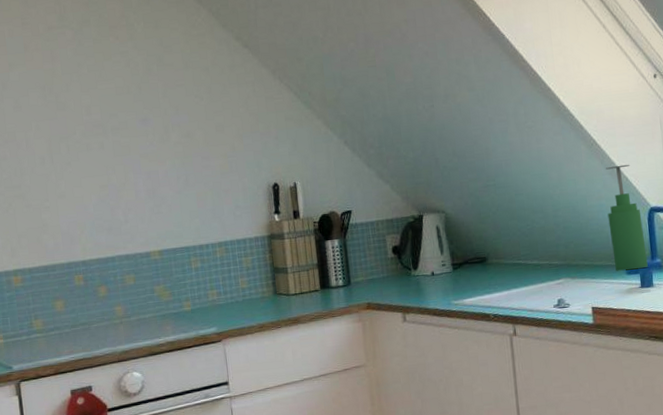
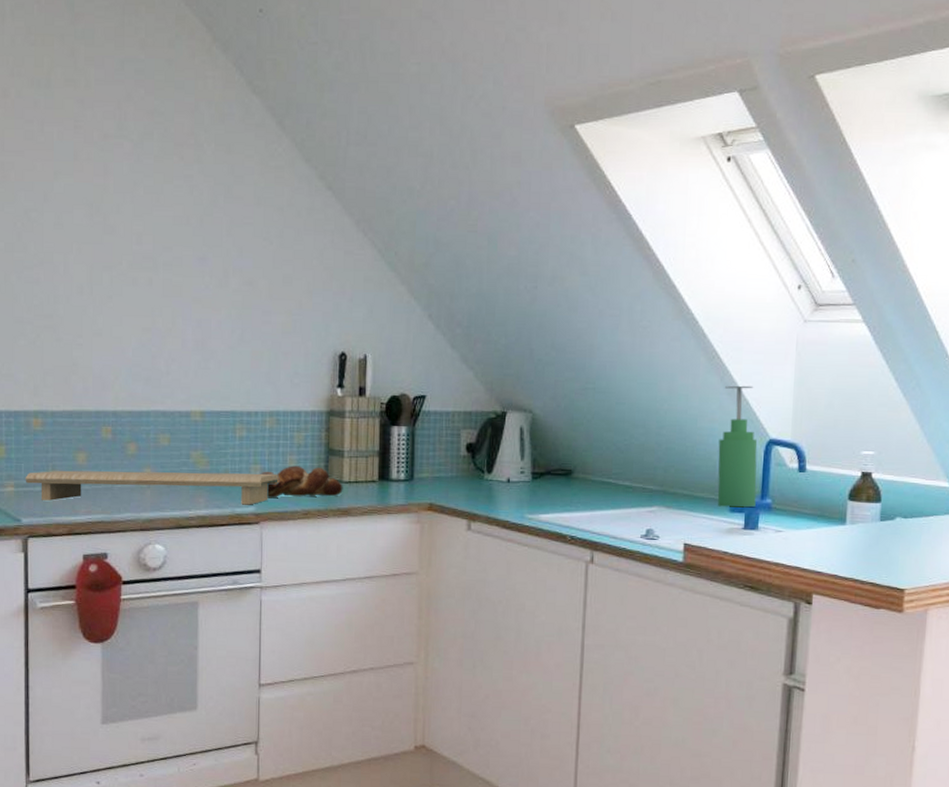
cutting board: none [12,296,234,347] -> present [25,470,279,505]
bread loaf: none [216,285,291,318] -> present [259,465,343,499]

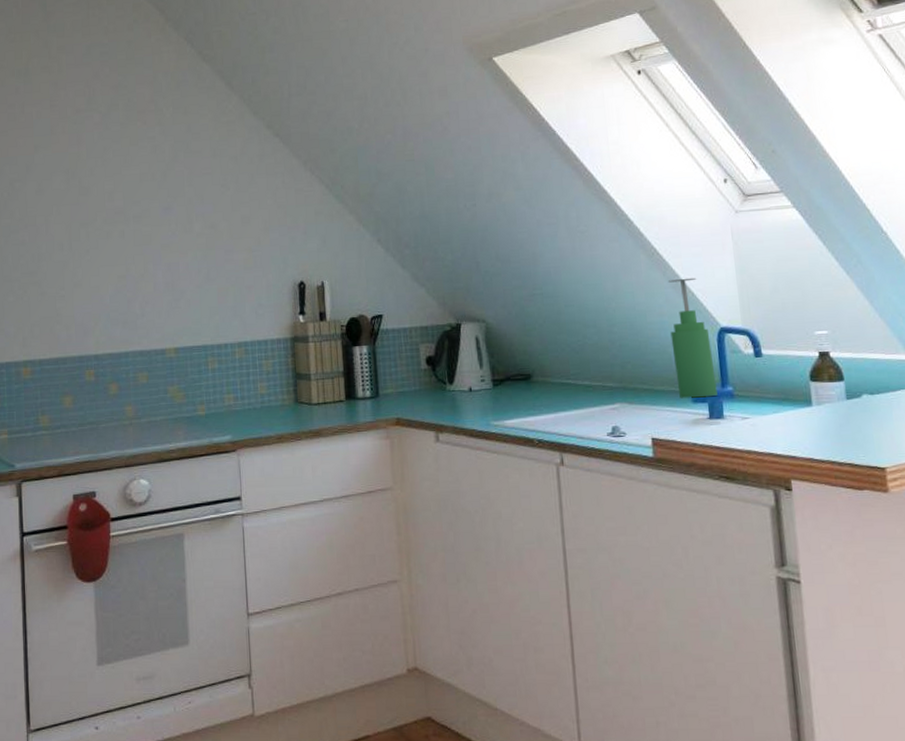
cutting board: present [25,470,279,505] -> none [17,401,251,445]
bread loaf: present [259,465,343,499] -> none [232,392,313,426]

